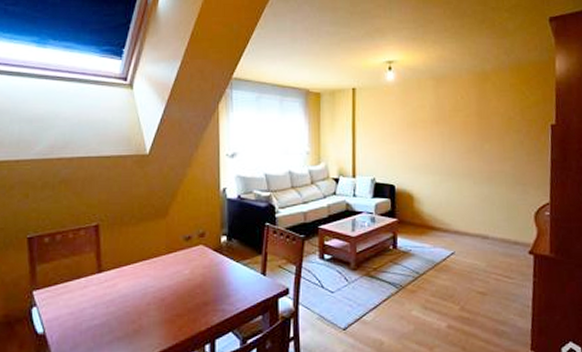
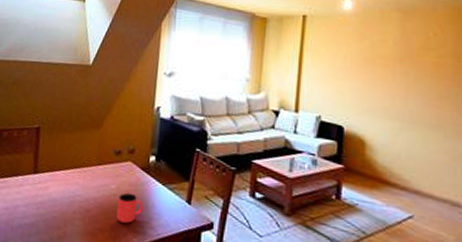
cup: none [193,275,219,304] -> present [116,192,143,223]

